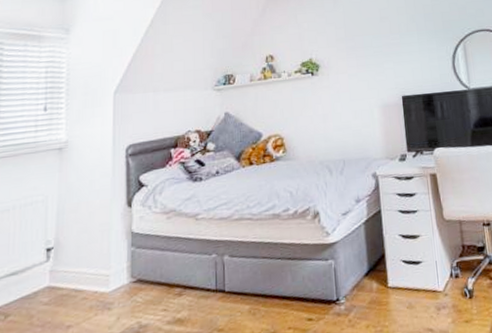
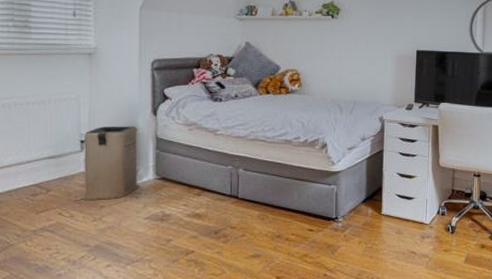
laundry basket: none [36,223,113,324] -> present [74,126,140,201]

